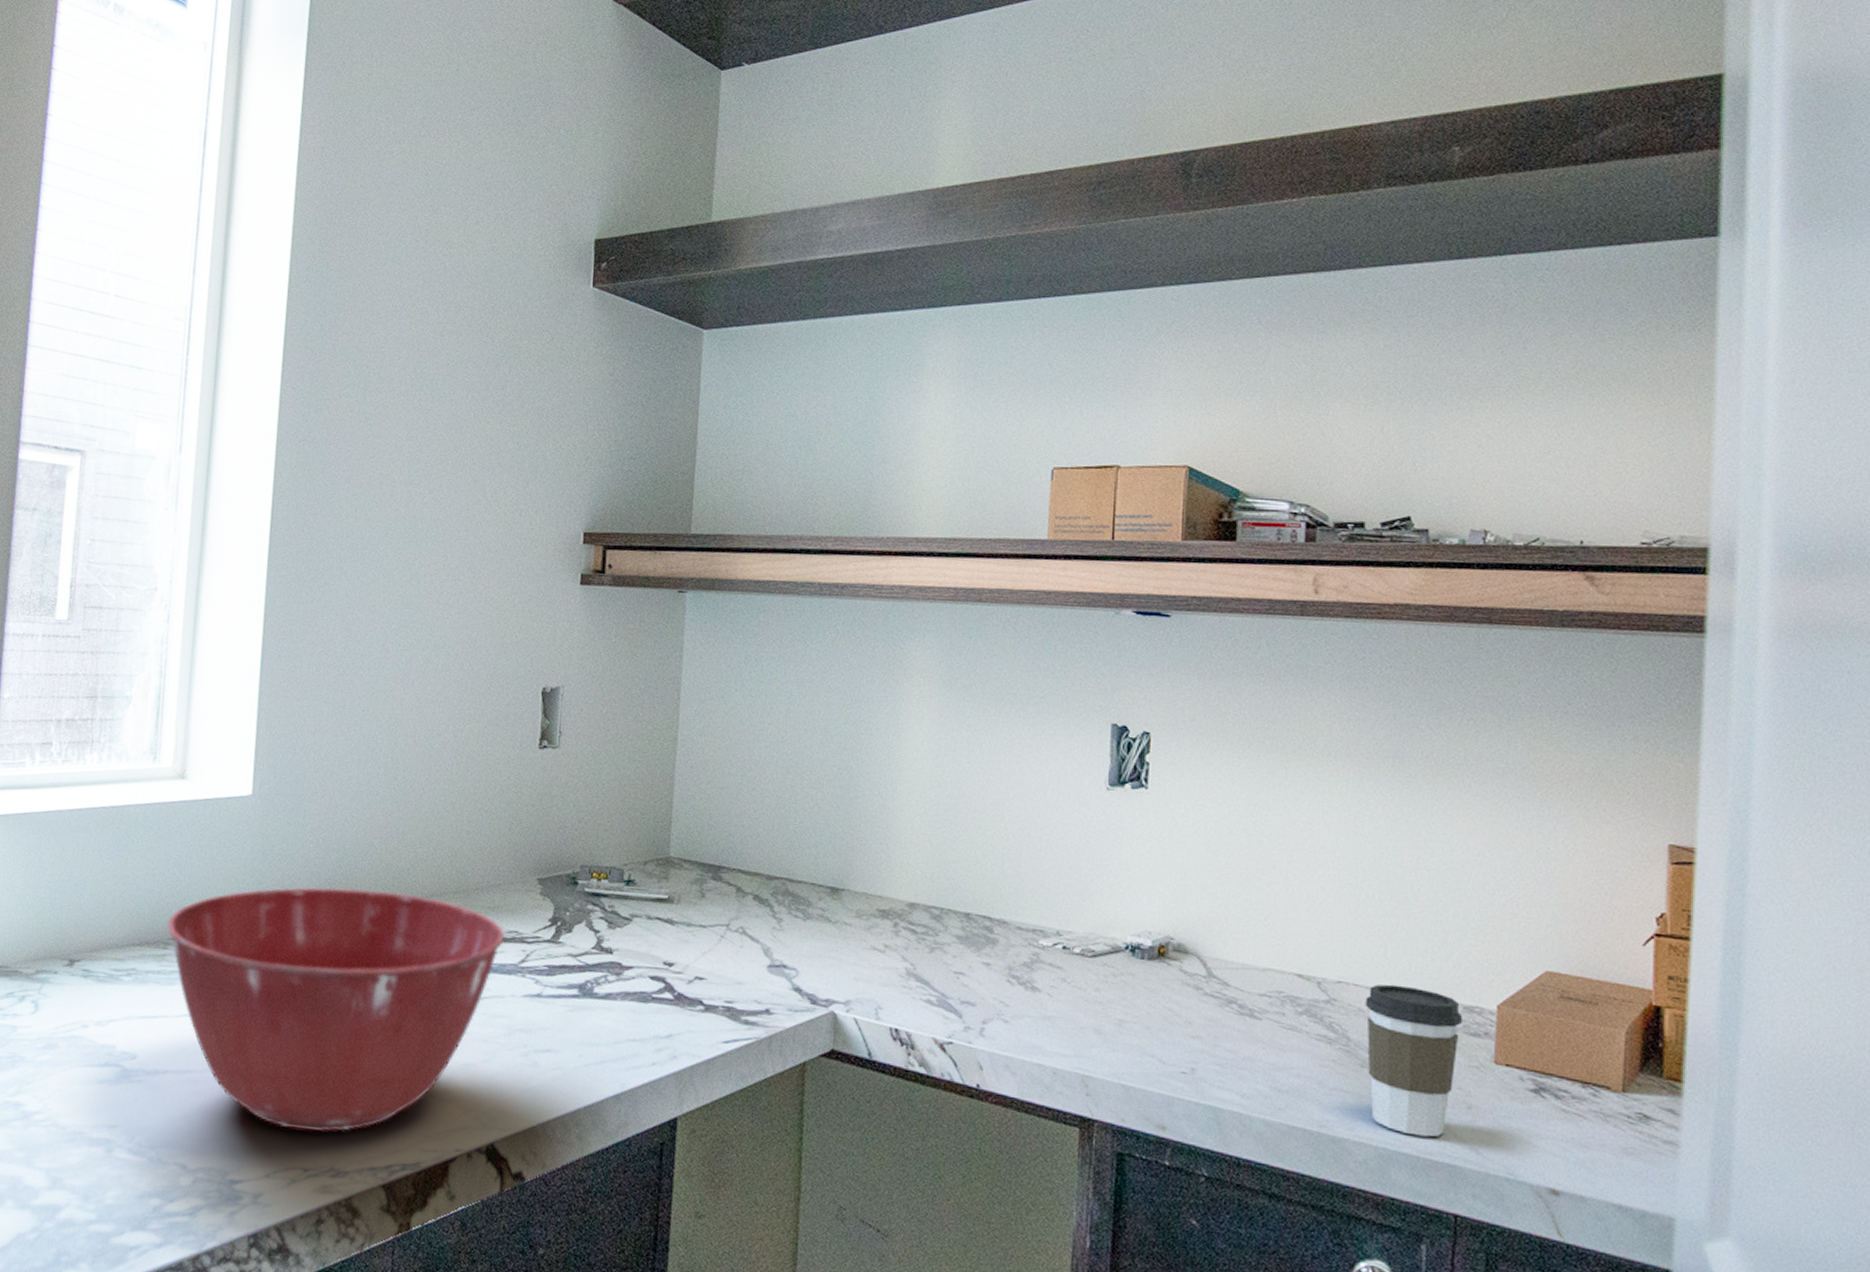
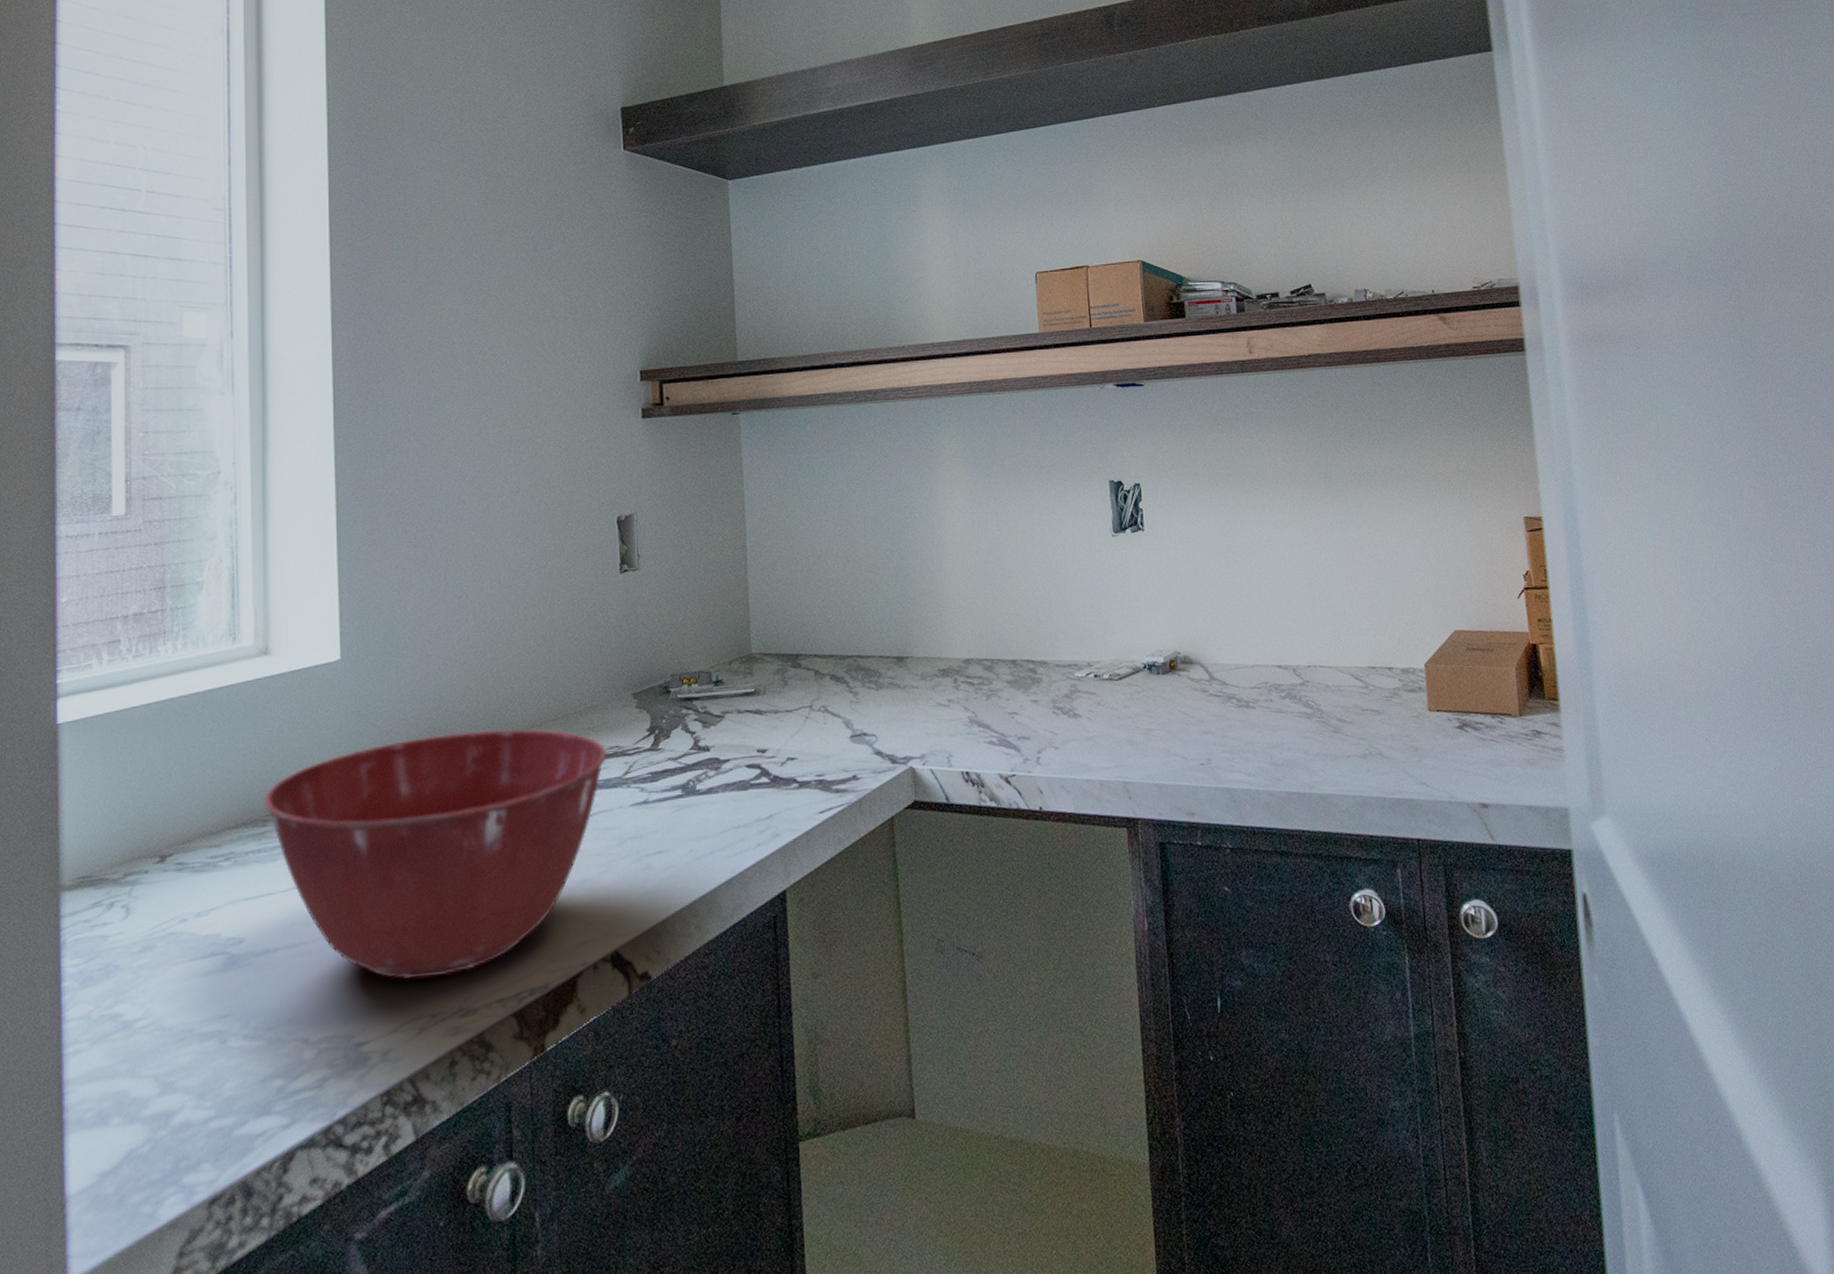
coffee cup: present [1365,984,1462,1137] -> none [1330,660,1402,781]

